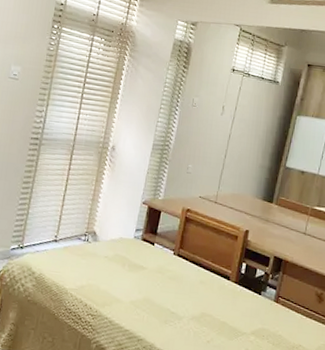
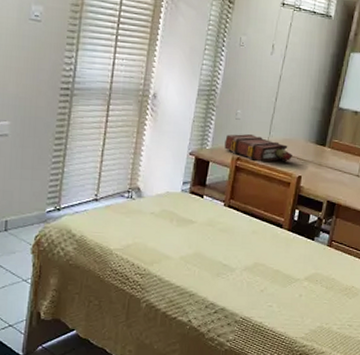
book: none [176,187,240,216] -> present [224,133,292,162]

